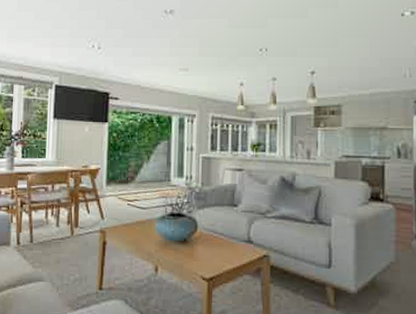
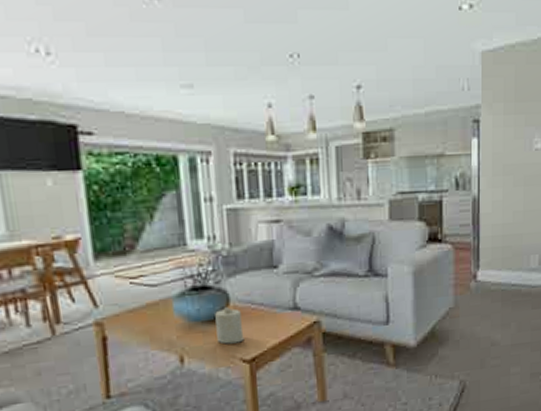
candle: none [185,231,206,263] -> present [215,306,244,344]

